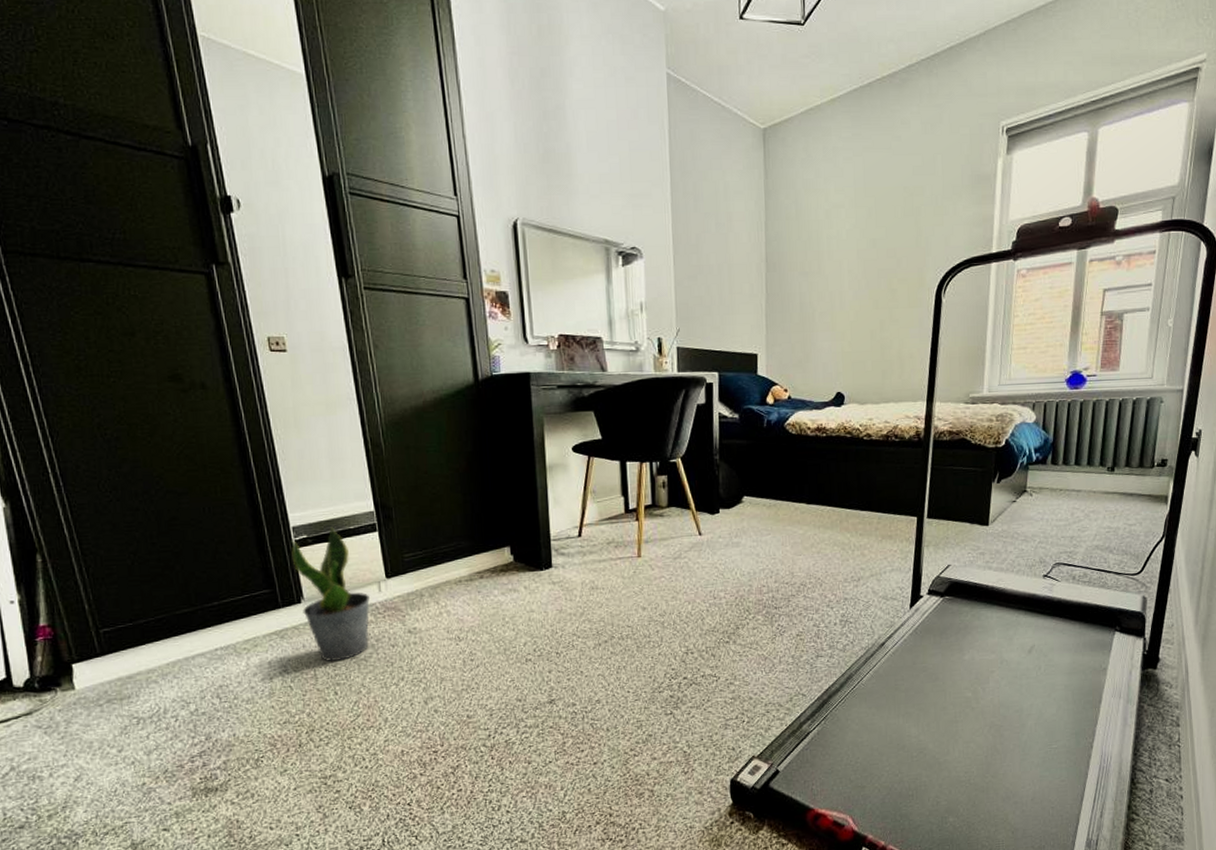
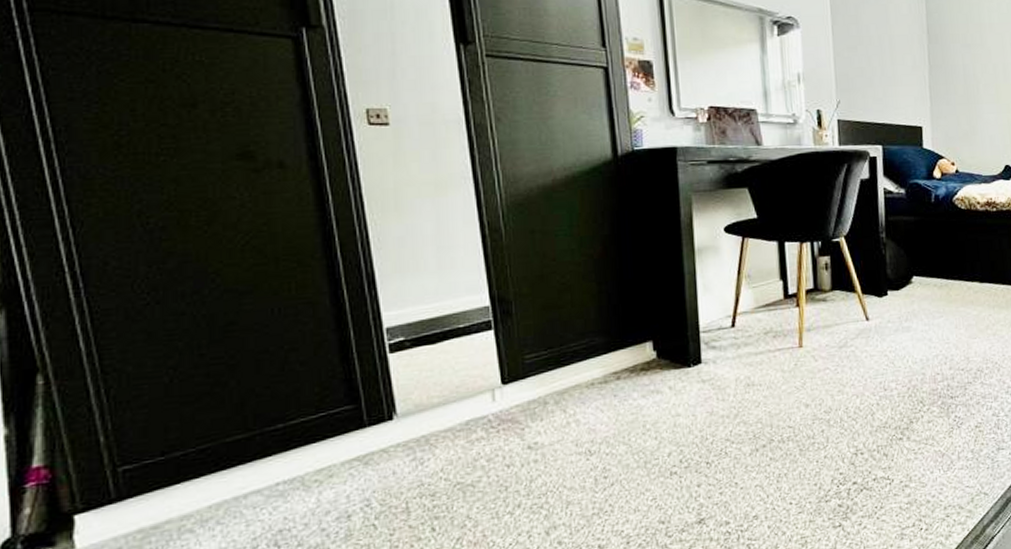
potted plant: present [291,527,371,662] -> none [383,326,482,491]

